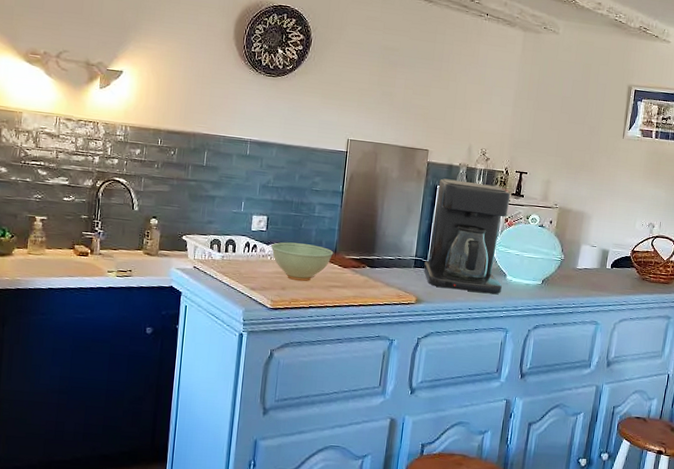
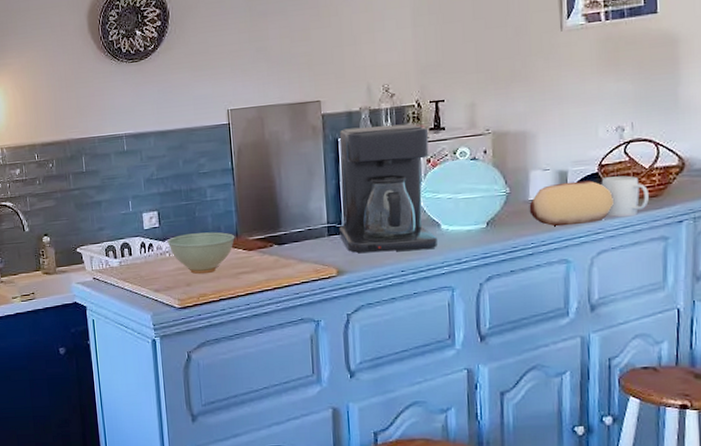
bread loaf: none [576,259,638,296] -> present [529,180,614,227]
mug: none [630,261,663,296] -> present [601,175,649,218]

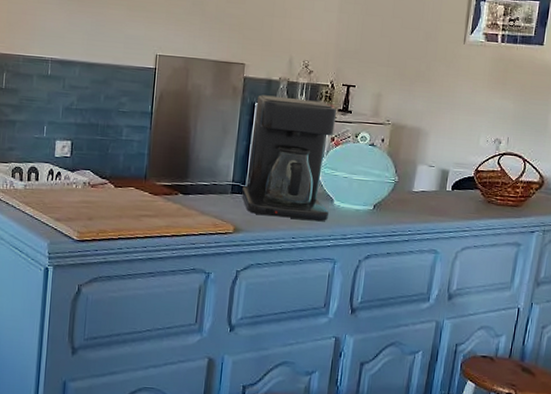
bowl: present [167,232,235,275] -> none [76,168,144,212]
bread loaf: present [529,180,614,227] -> none [411,180,483,221]
mug: present [601,175,649,218] -> none [474,182,512,221]

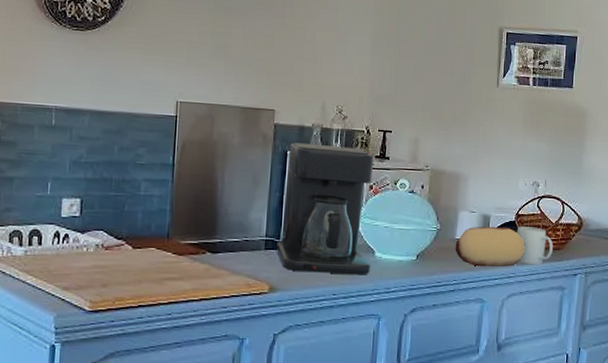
bread loaf: none [411,180,483,221] -> present [455,226,525,268]
mug: none [474,182,512,221] -> present [516,226,553,265]

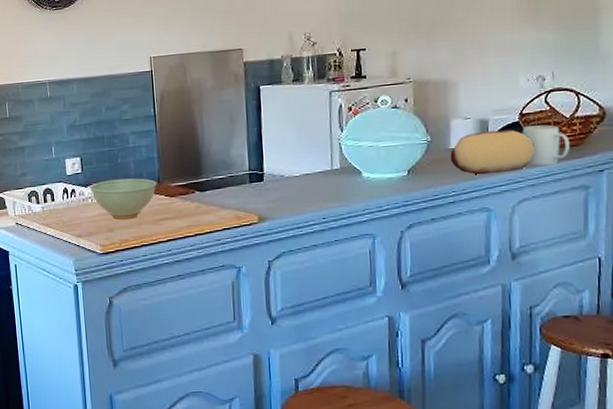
bowl: none [86,228,166,276] -> present [89,178,157,221]
coffee maker: present [275,142,374,276] -> none [260,72,359,200]

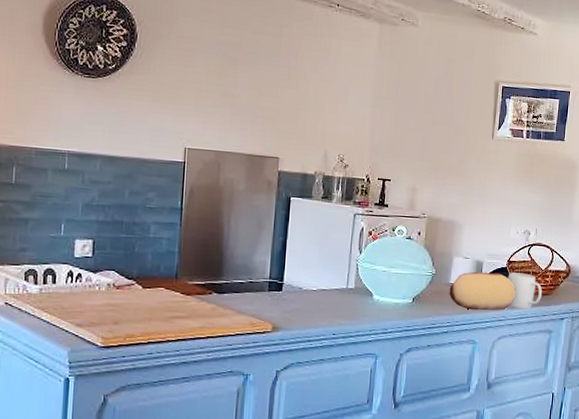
bowl: present [89,178,157,221] -> none [98,269,174,314]

